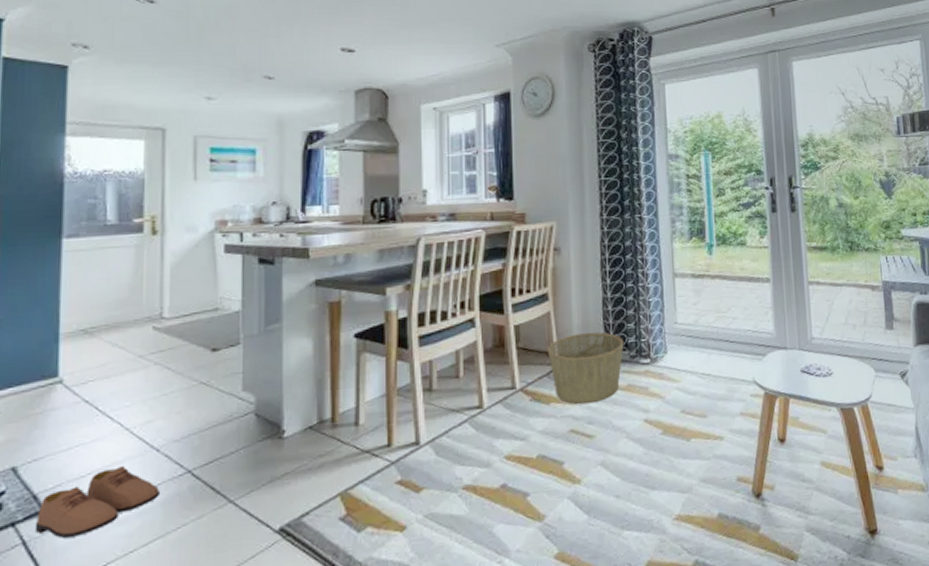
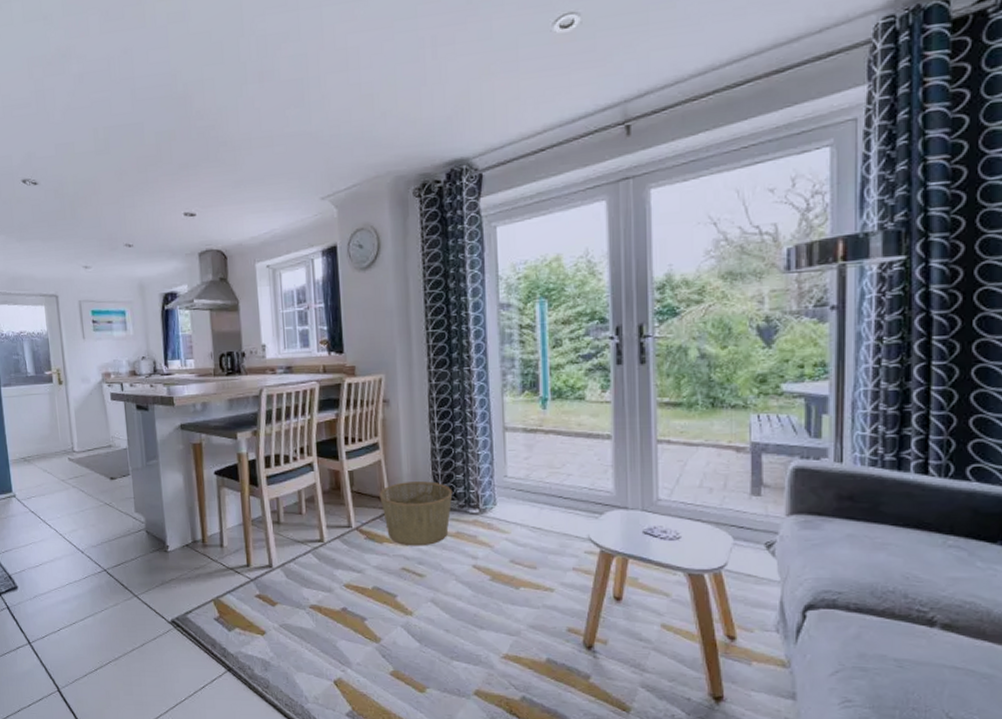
shoe: present [34,465,161,538] -> none [12,560,88,608]

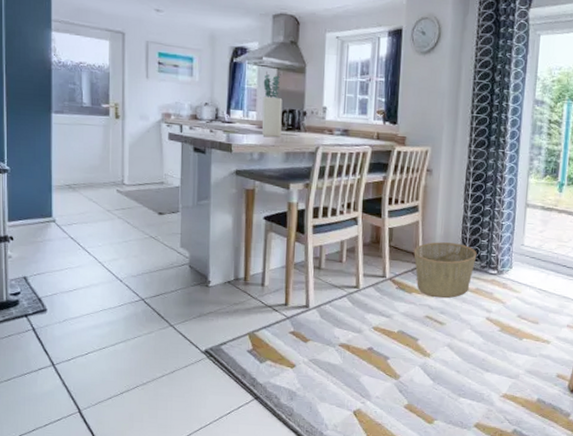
vase: none [197,313,222,386] -> present [261,70,283,138]

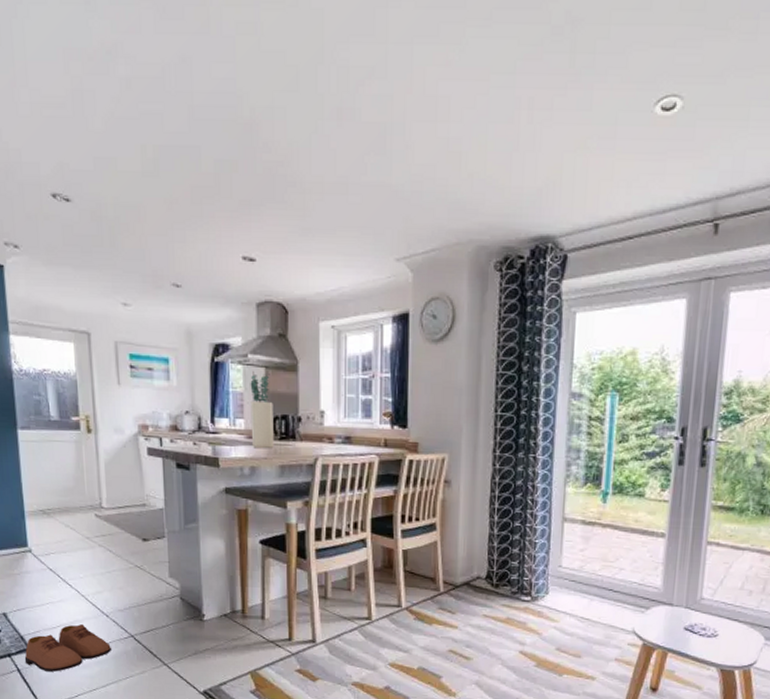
shoe: none [40,287,124,331] -> present [24,623,112,672]
basket: present [413,242,477,298] -> none [432,565,507,630]

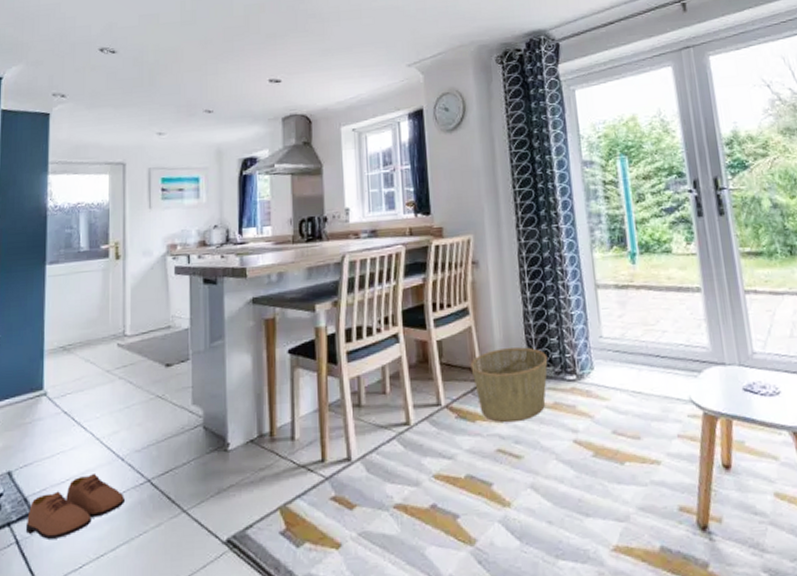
vase: present [250,370,274,449] -> none [277,177,301,254]
basket: none [432,565,507,630] -> present [470,347,548,423]

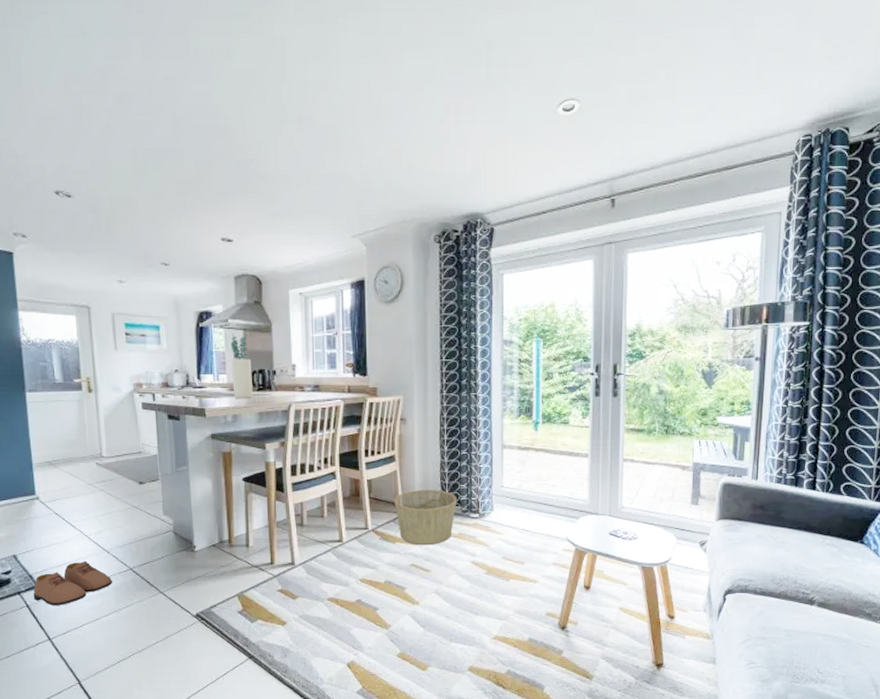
vase: none [277,177,301,254] -> present [231,333,253,399]

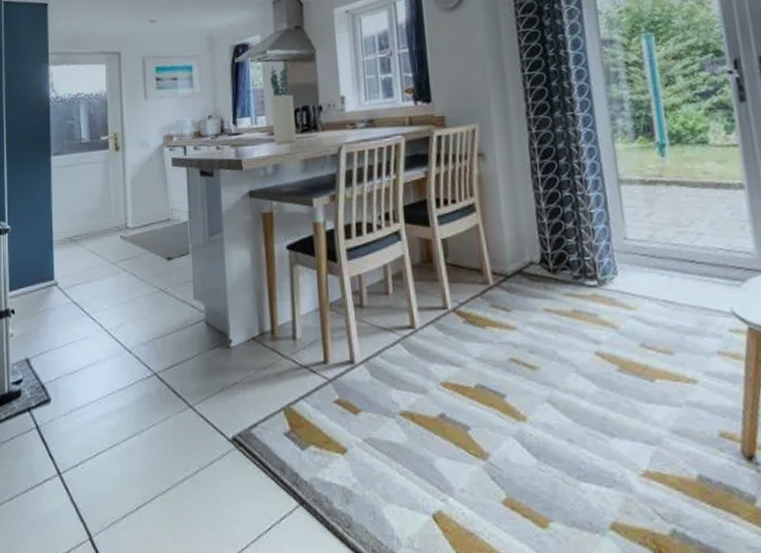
shoe: present [33,560,113,605] -> none [44,363,135,426]
basket: present [394,490,457,546] -> none [478,248,565,330]

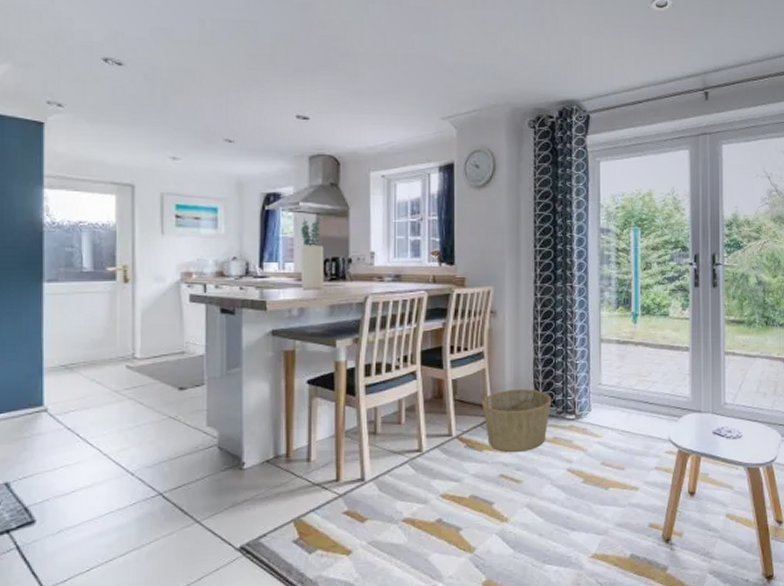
basket: none [478,248,565,330] -> present [482,389,552,453]

